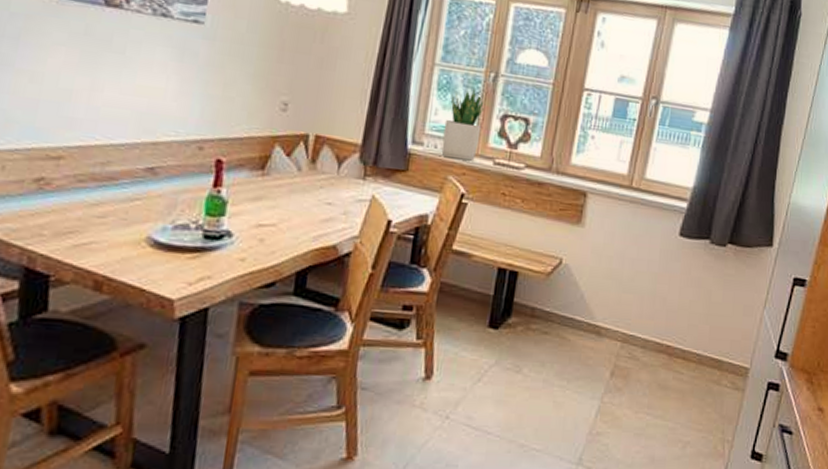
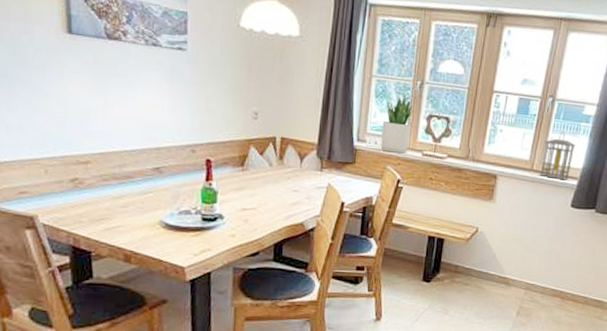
lantern: none [639,141,685,202] -> present [538,132,576,181]

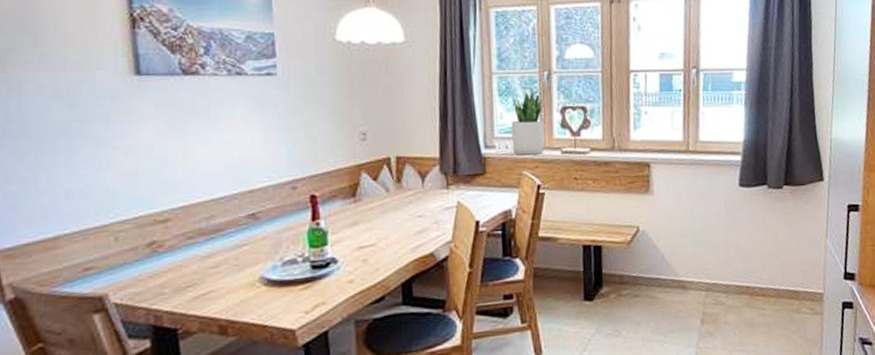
lantern: present [538,132,576,181] -> none [696,104,732,159]

